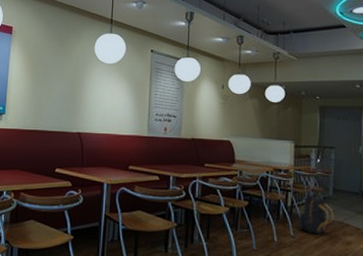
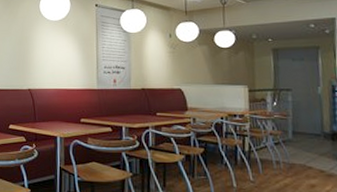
backpack: present [297,192,334,235] -> none [256,136,296,179]

